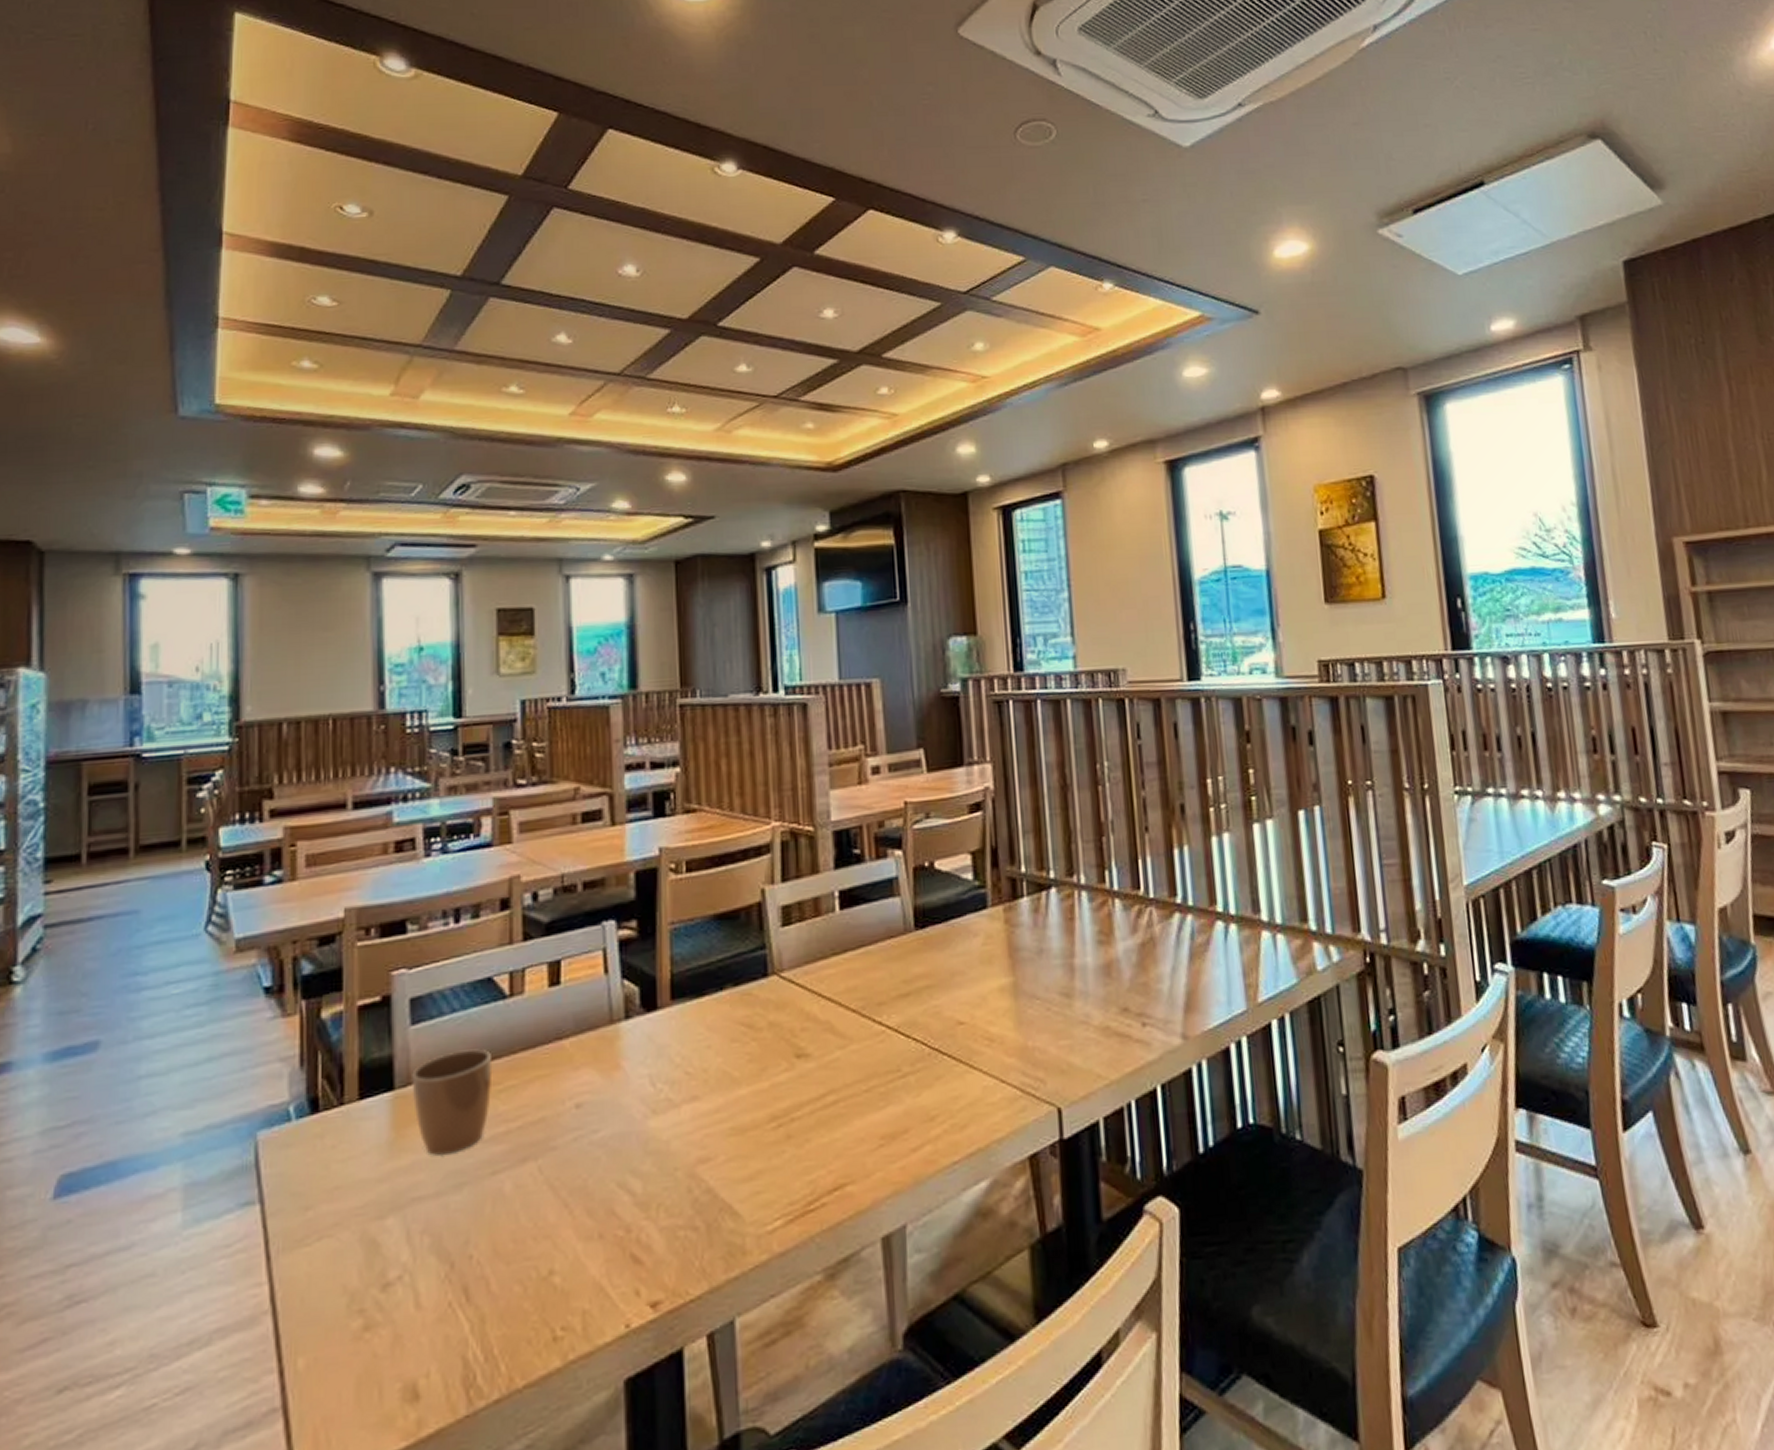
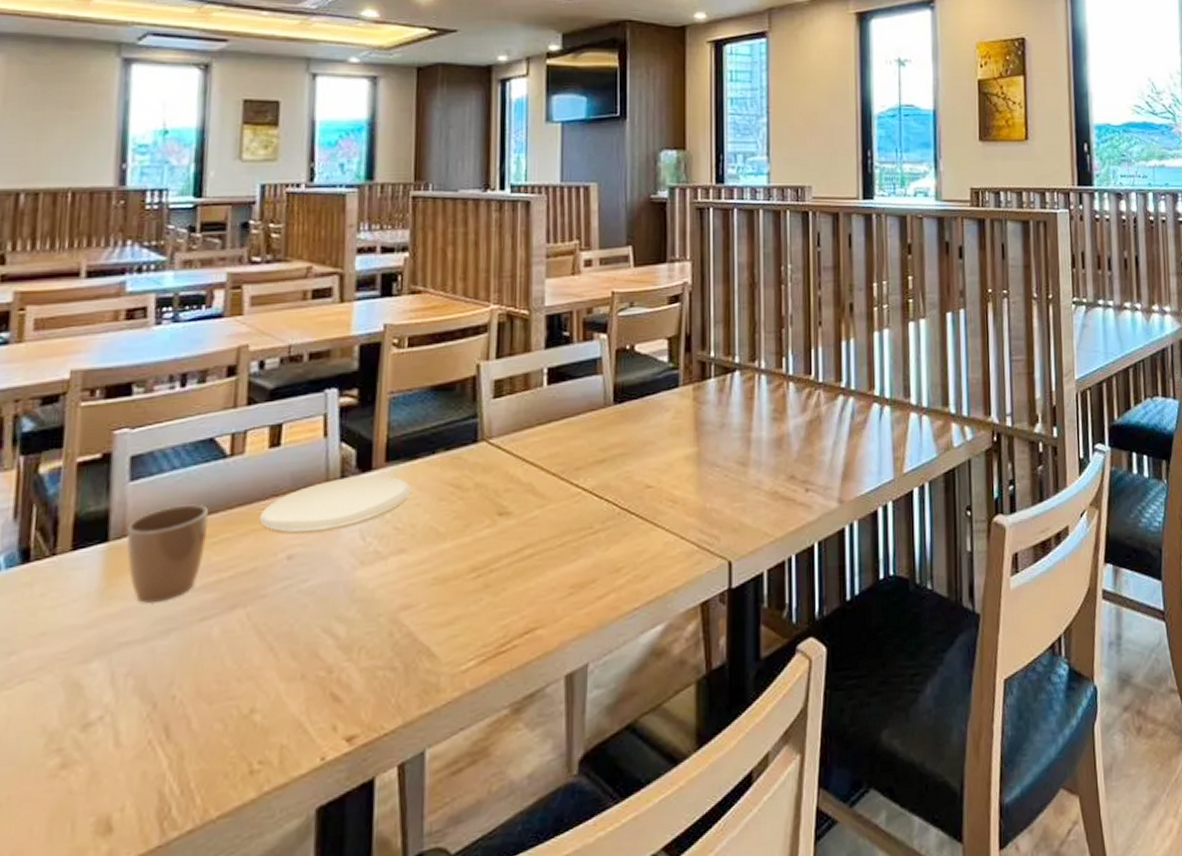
plate: none [544,1015,700,1082] -> present [259,475,411,535]

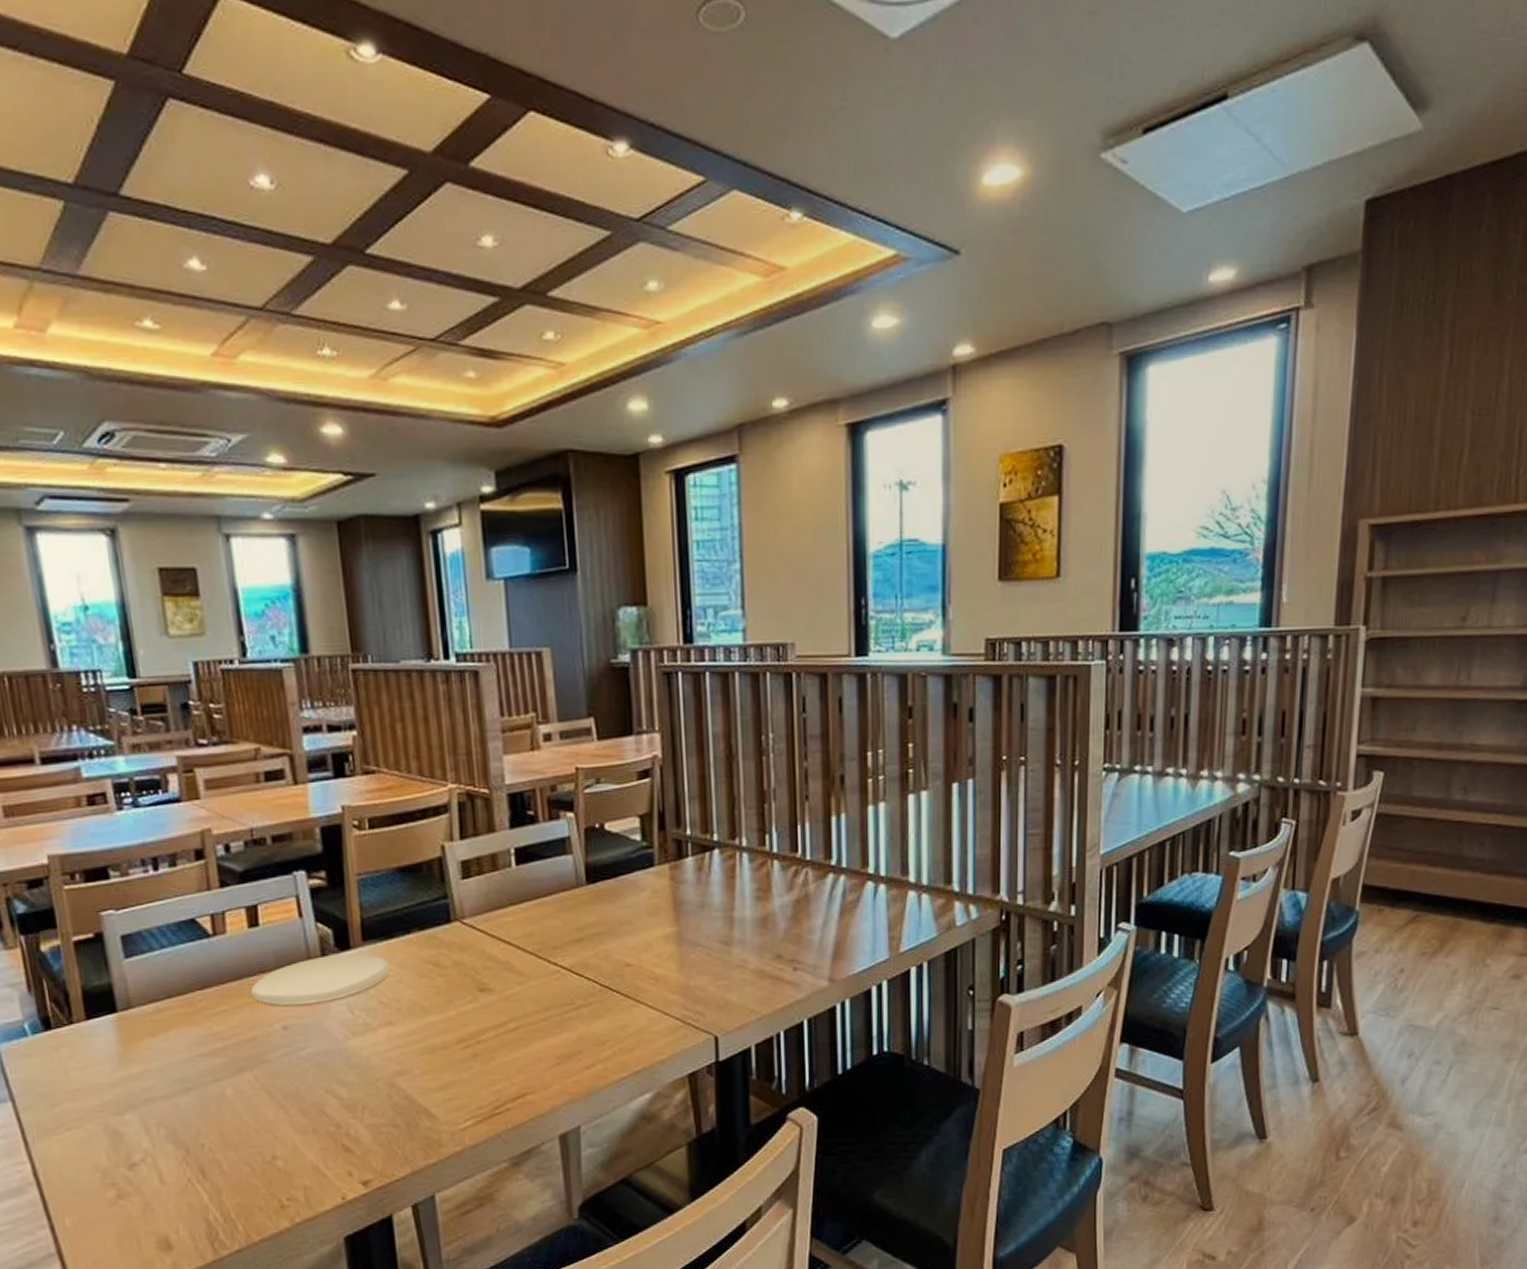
cup: present [126,504,209,603] -> none [131,979,206,1066]

